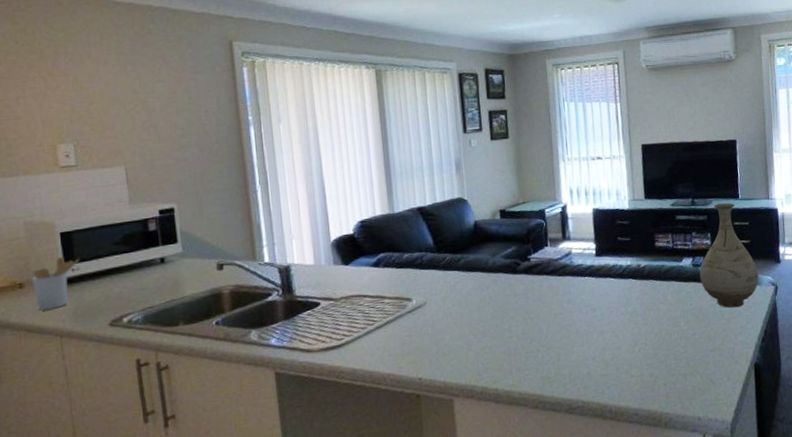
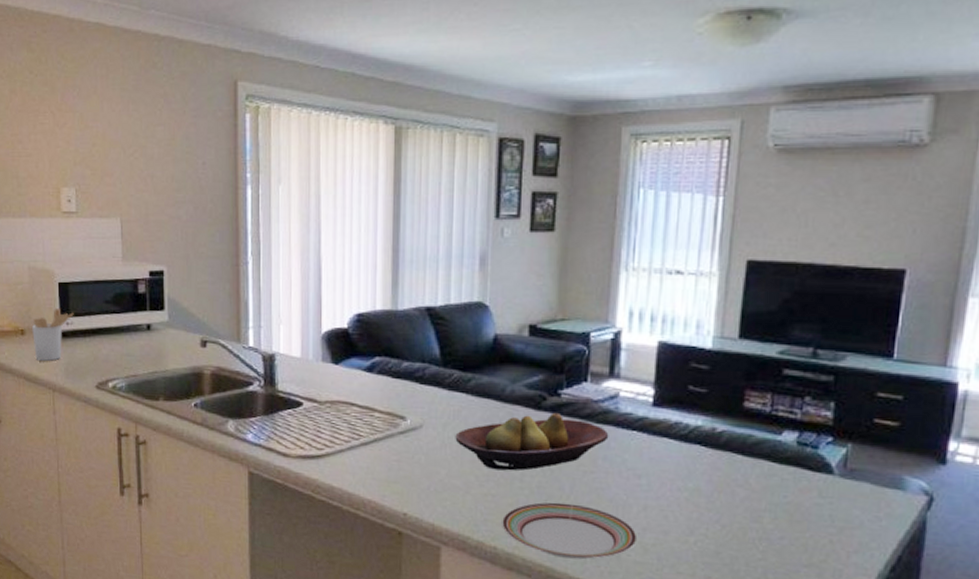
fruit bowl: none [453,273,569,327] -> present [455,412,609,471]
plate: none [499,340,600,385] -> present [502,502,638,560]
vase: present [699,202,759,308] -> none [806,361,905,516]

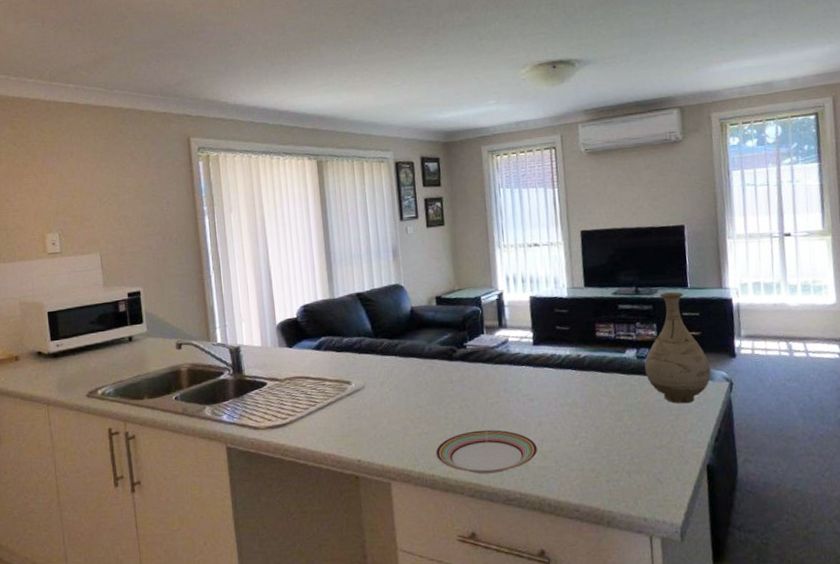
utensil holder: present [32,307,74,361] -> none [25,333,63,381]
fruit bowl: present [455,412,609,471] -> none [391,360,506,413]
vase: none [806,361,905,516] -> present [644,292,711,404]

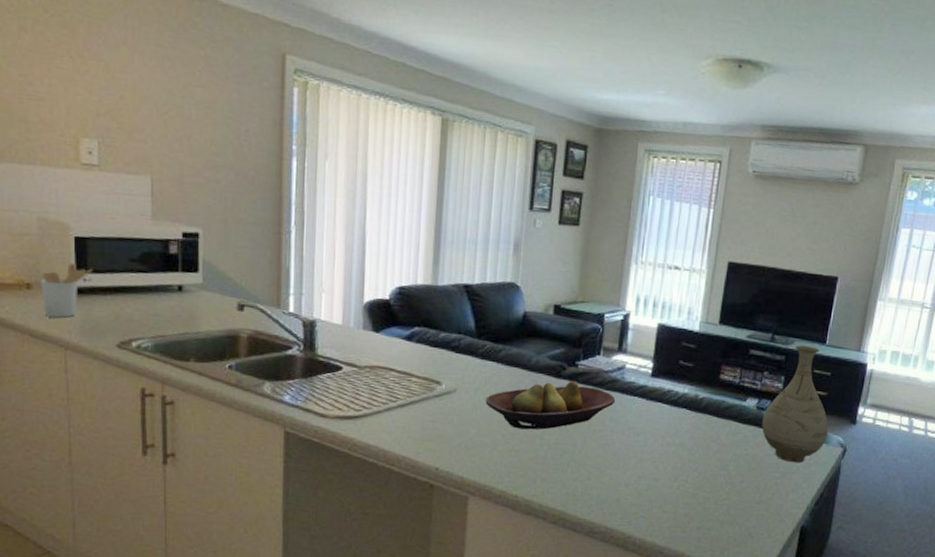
utensil holder: none [25,333,63,381] -> present [41,262,93,318]
fruit bowl: none [391,360,506,413] -> present [485,380,616,430]
plate: present [435,429,538,474] -> none [523,456,634,504]

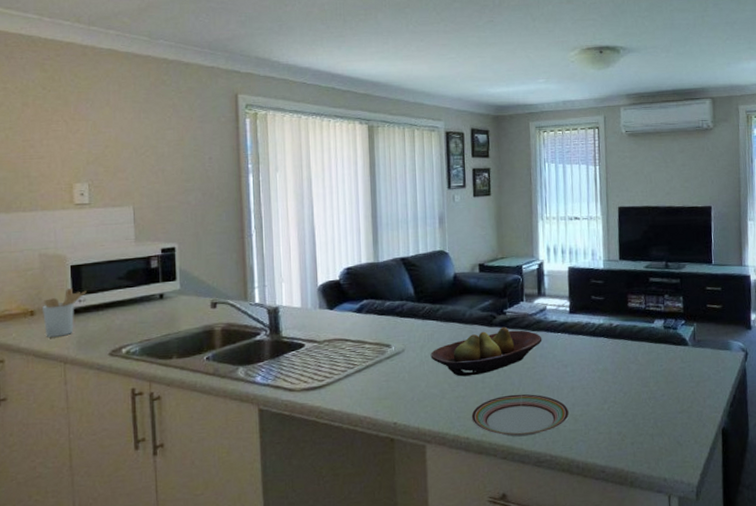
plate: none [523,456,634,504] -> present [471,394,570,437]
vase: present [762,345,829,463] -> none [671,267,729,372]

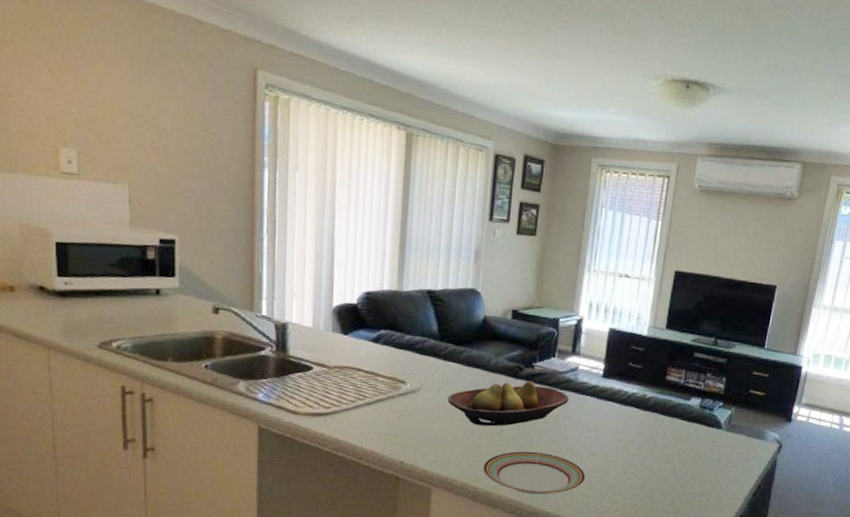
utensil holder: present [43,287,87,337] -> none [24,267,74,319]

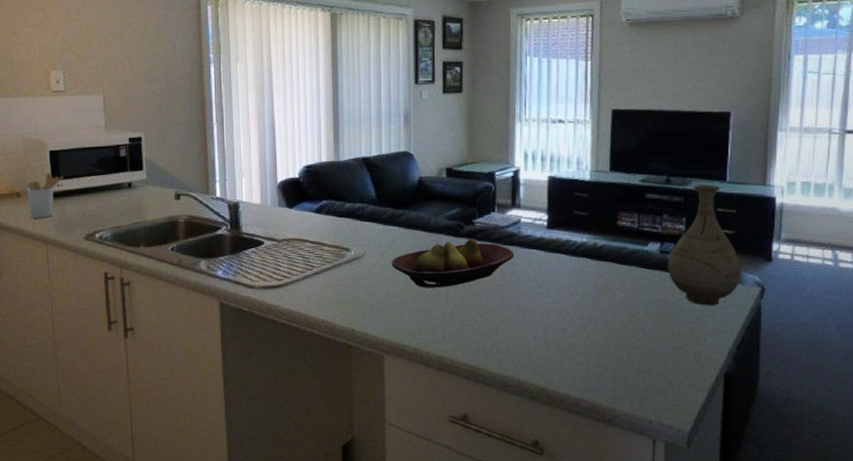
utensil holder: none [24,267,74,319] -> present [27,172,64,218]
plate: present [483,451,586,495] -> none [433,311,542,358]
vase: none [704,349,766,458] -> present [668,185,741,306]

